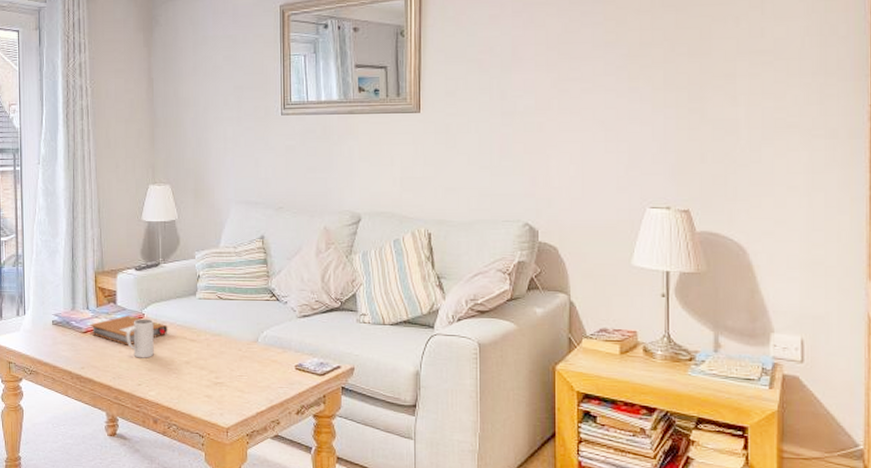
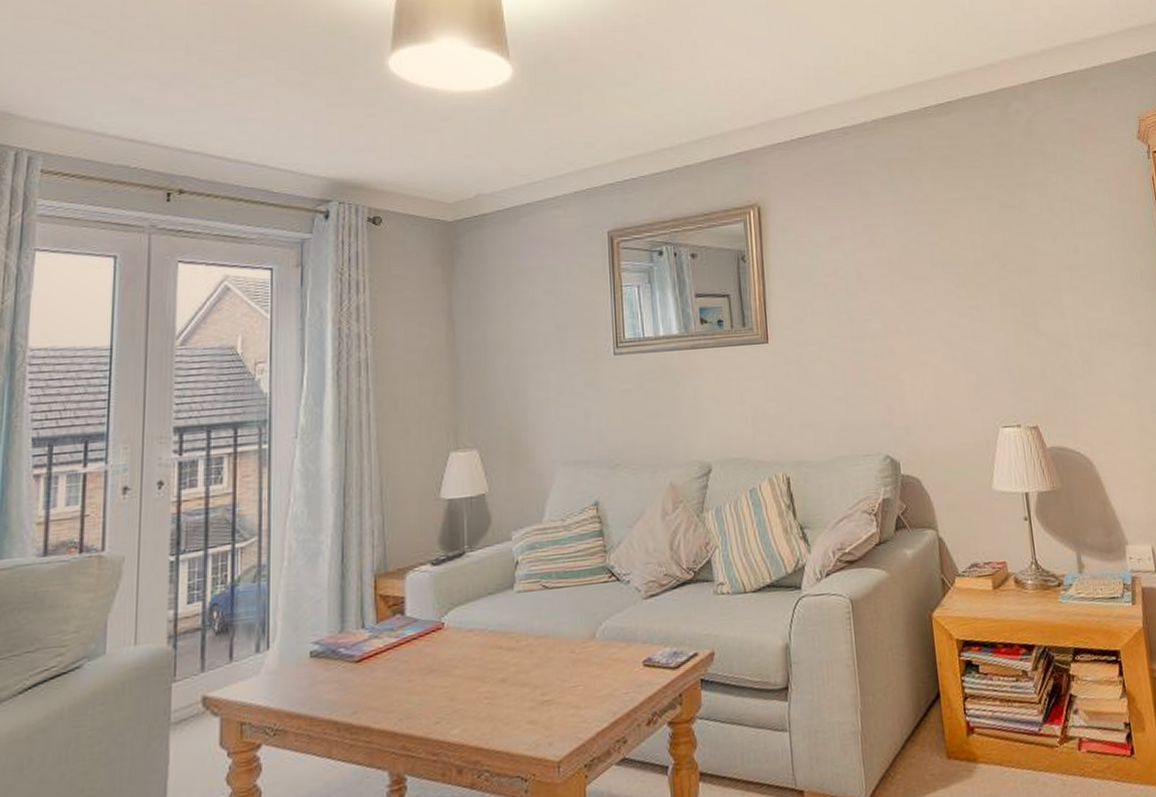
notebook: present [90,316,168,345] -> none [366,628,477,670]
mug: present [126,318,154,358] -> none [418,628,457,686]

